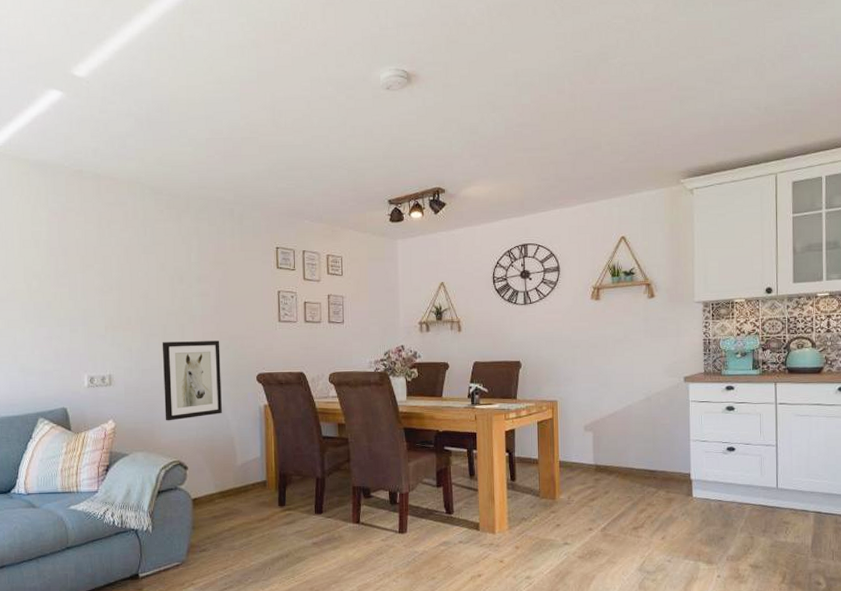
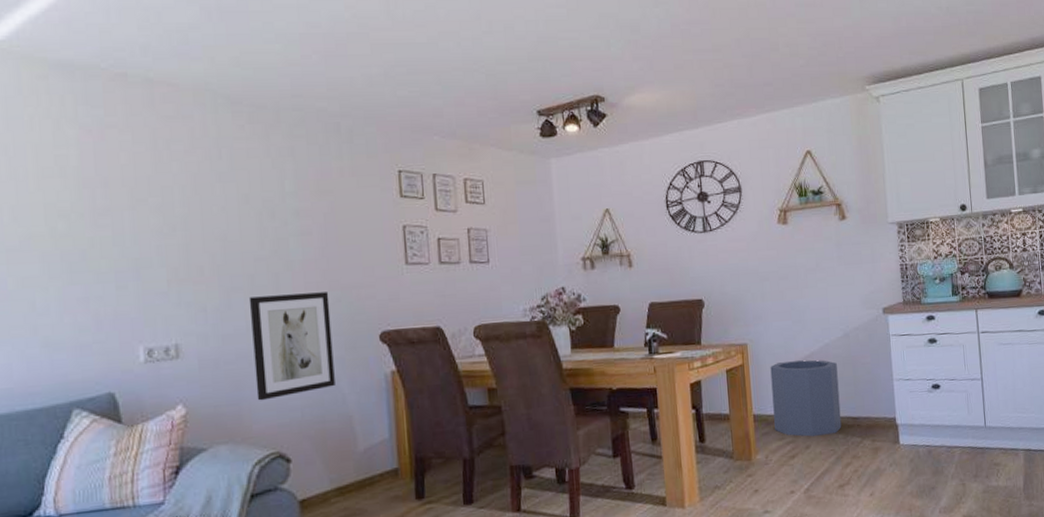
trash can: none [577,418,639,484] -> present [770,360,842,437]

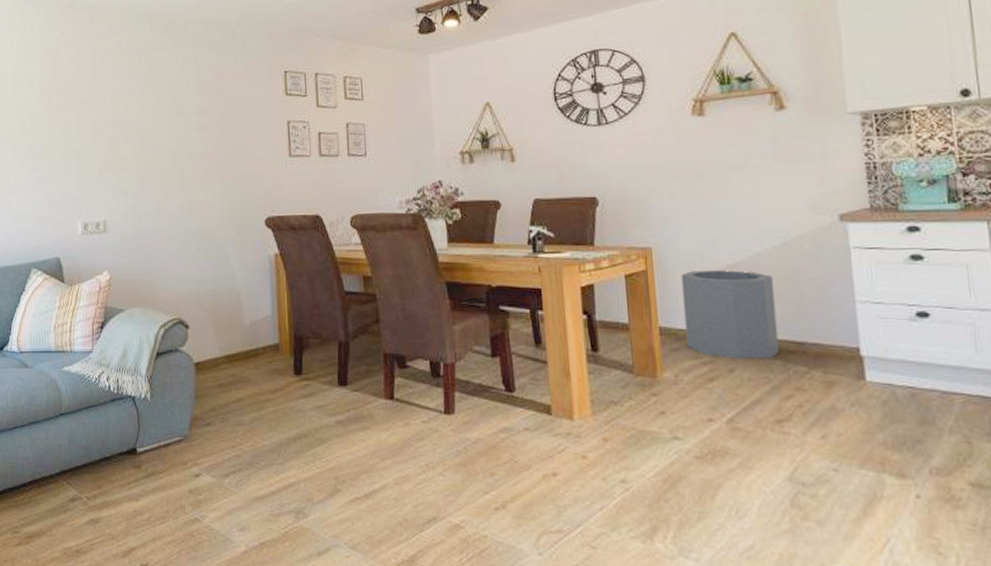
wall art: present [248,292,335,401] -> none [159,180,227,273]

